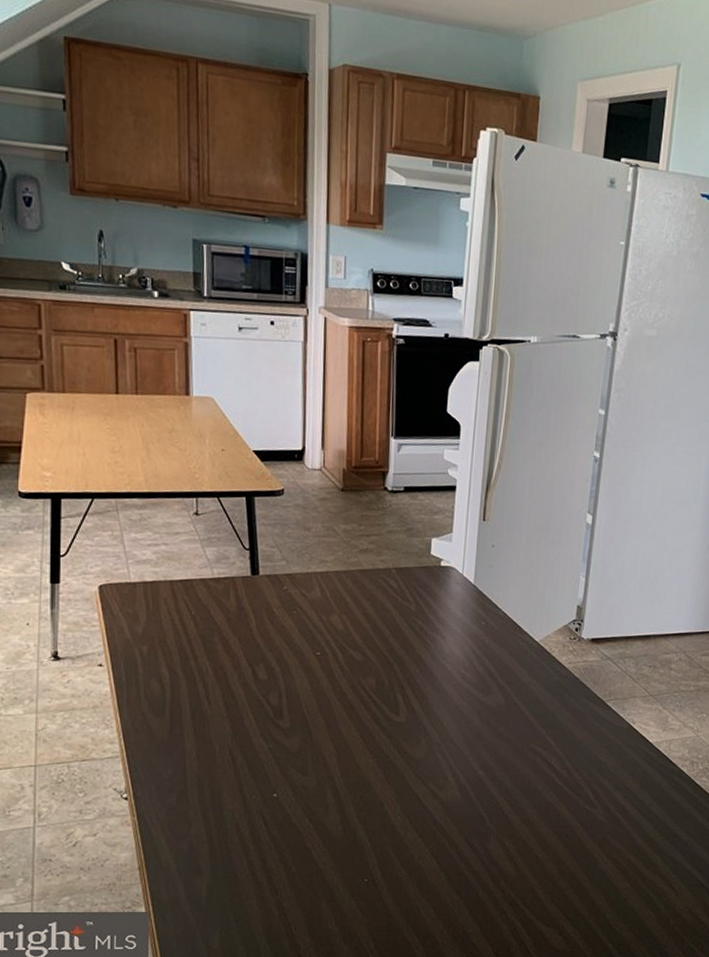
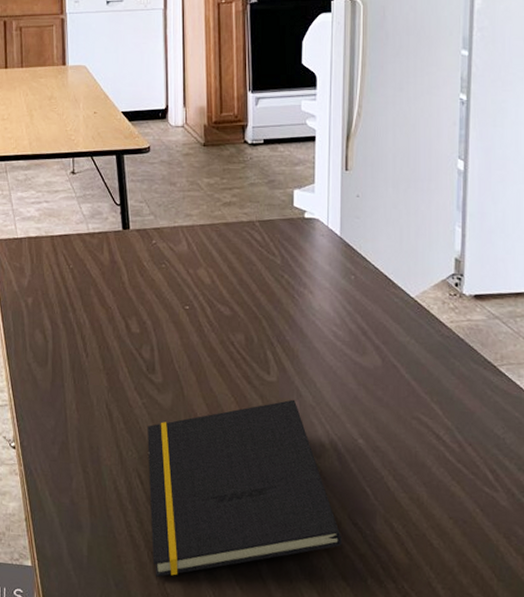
notepad: none [273,738,458,909] -> present [147,399,341,577]

